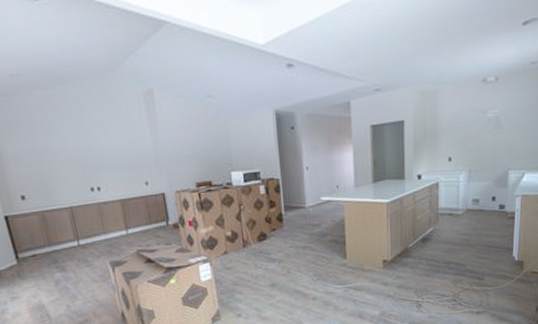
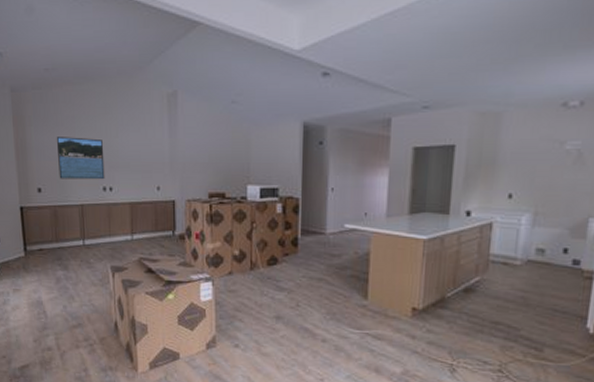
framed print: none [32,141,91,185] -> present [56,137,105,180]

